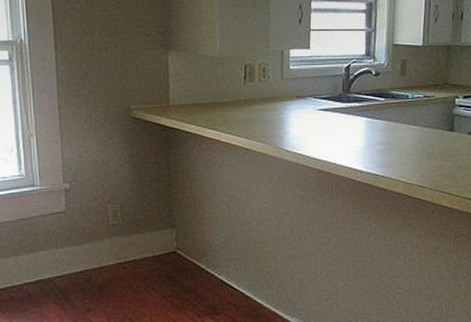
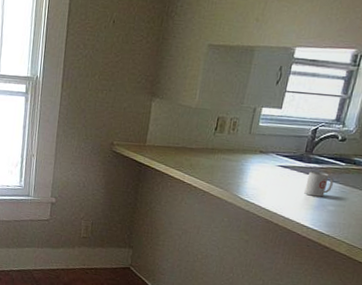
mug: none [350,111,377,137] -> present [304,171,334,197]

